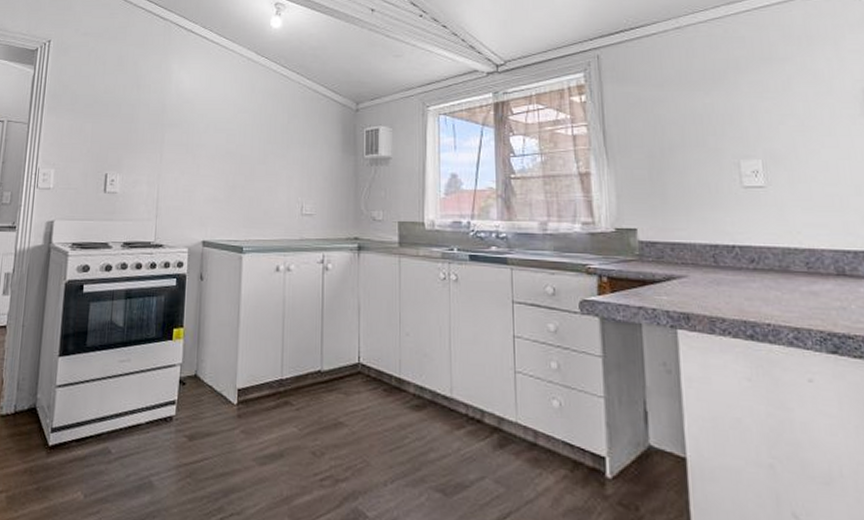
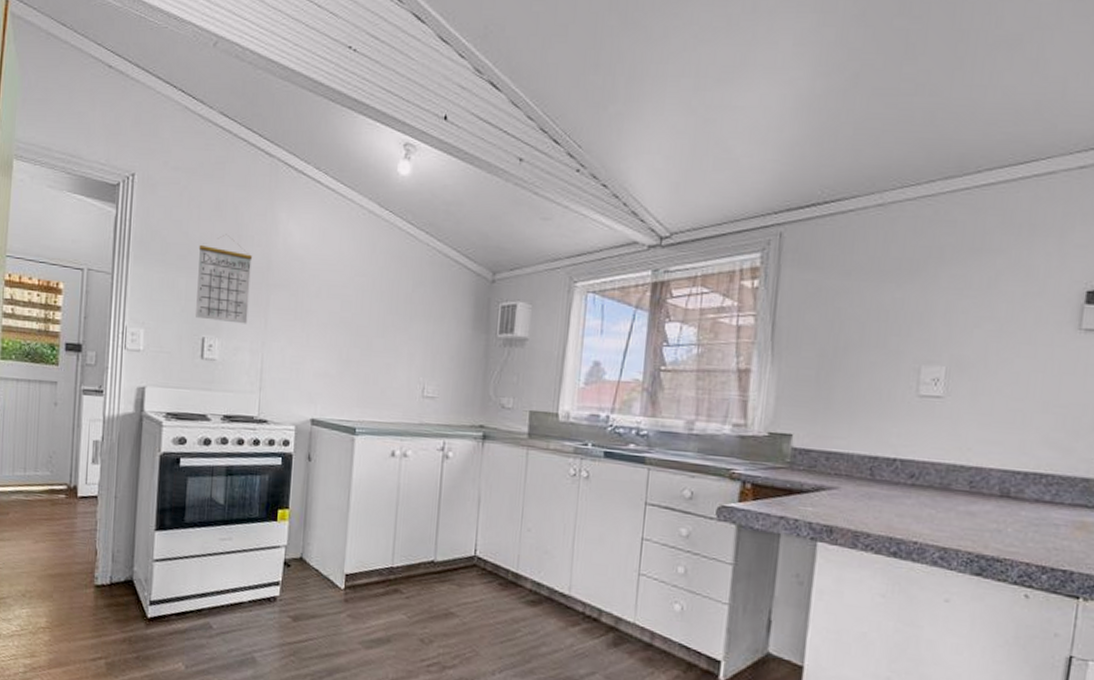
calendar: none [100,84,149,160] -> present [196,234,252,324]

